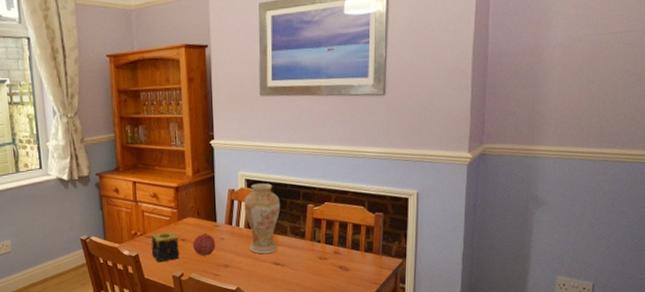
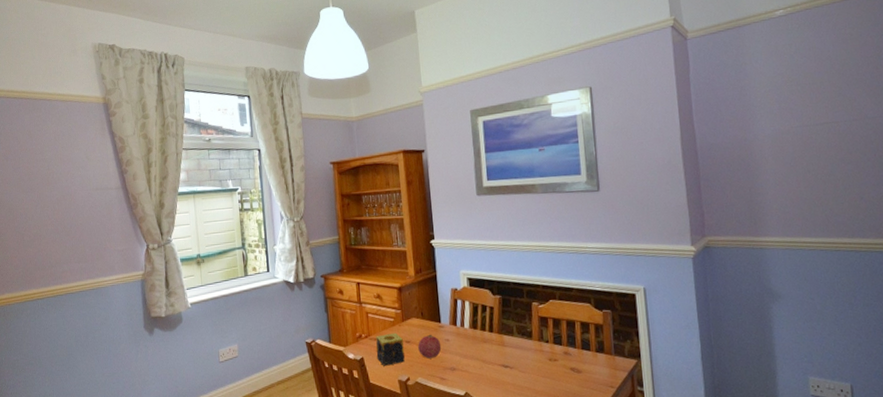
vase: present [244,183,281,254] -> none [467,281,505,356]

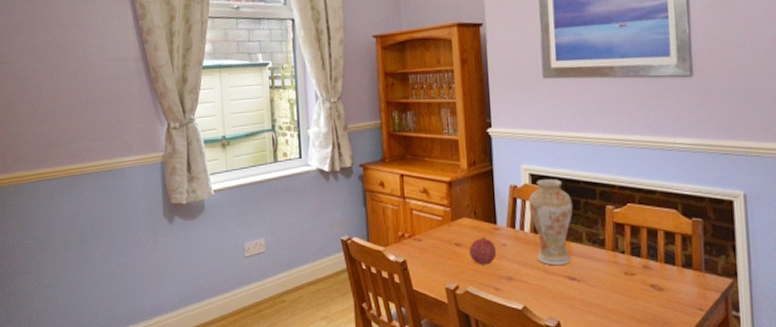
candle: present [376,332,405,366] -> none [420,233,453,271]
vase: none [467,281,505,356] -> present [528,178,573,266]

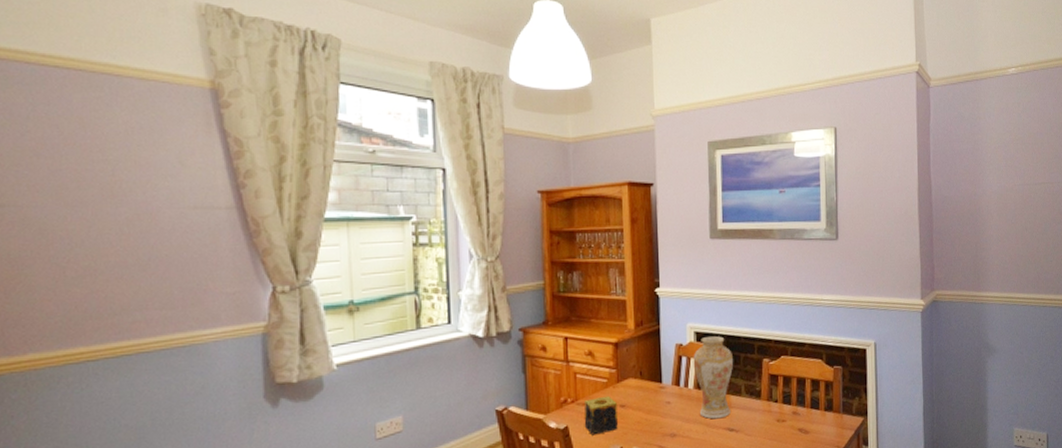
candle: none [420,233,453,271] -> present [584,395,618,435]
fruit: present [469,237,497,265] -> none [634,396,661,425]

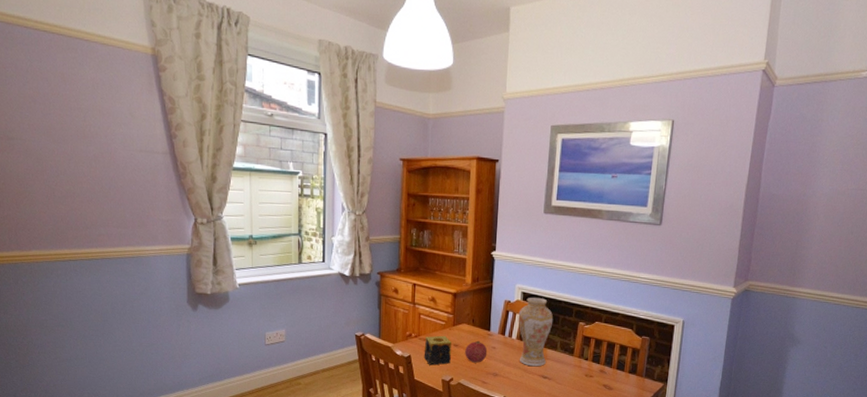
fruit: none [634,396,661,425] -> present [465,340,488,363]

